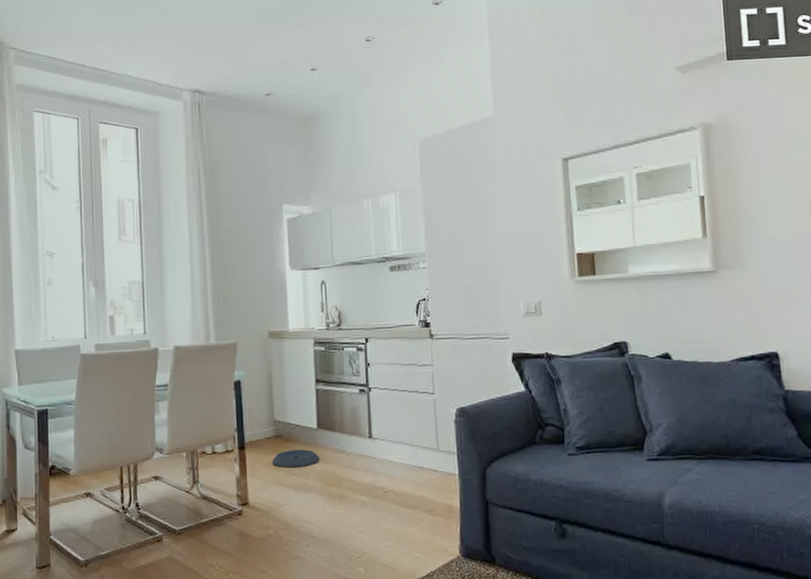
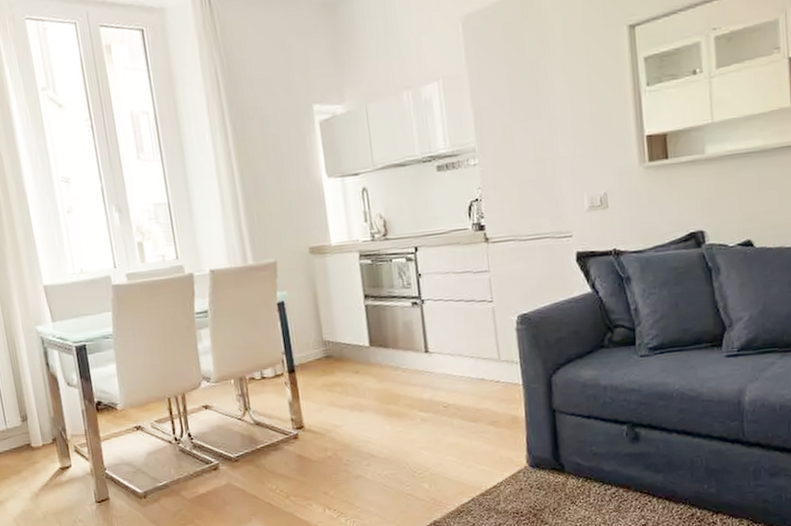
robot vacuum: present [272,449,319,468] -> none [325,368,374,389]

